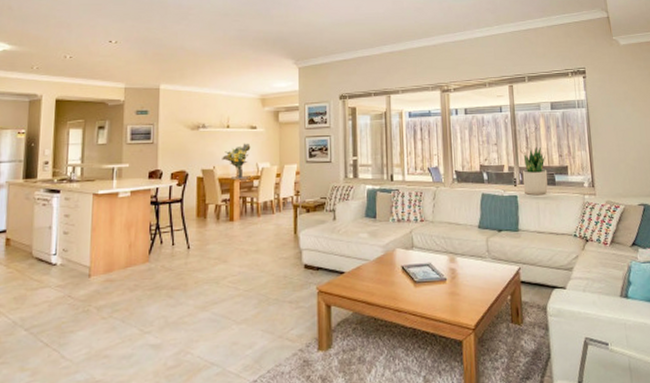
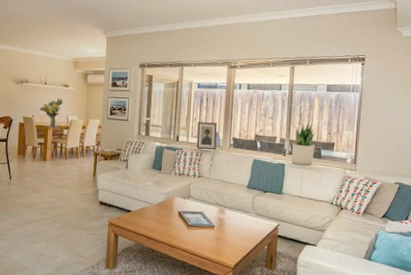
picture frame: none [413,156,438,188] -> present [196,122,218,151]

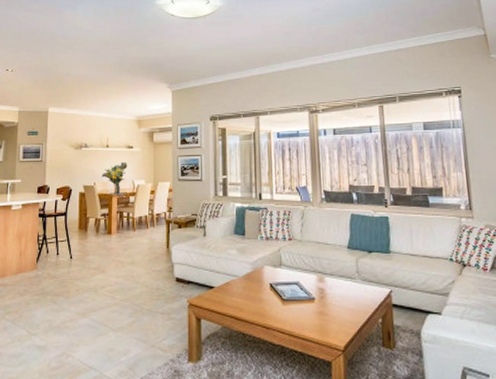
picture frame: present [196,122,218,151] -> none [281,175,306,207]
planter: present [291,124,315,166] -> none [393,168,421,217]

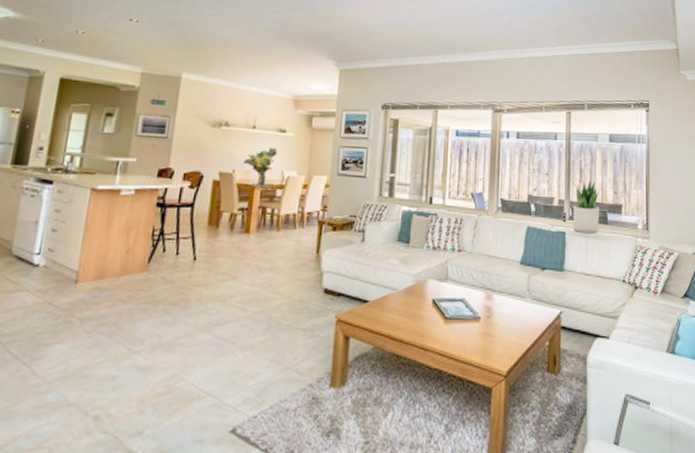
planter: none [393,168,421,217] -> present [573,181,600,234]

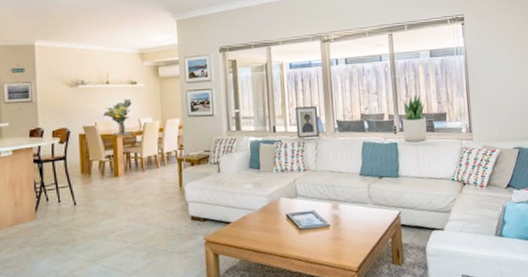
picture frame: none [455,179,481,216] -> present [295,106,320,139]

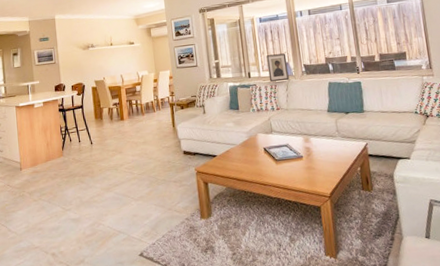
bouquet: present [103,98,132,135] -> none [109,56,131,87]
planter: present [402,95,427,143] -> none [363,38,388,81]

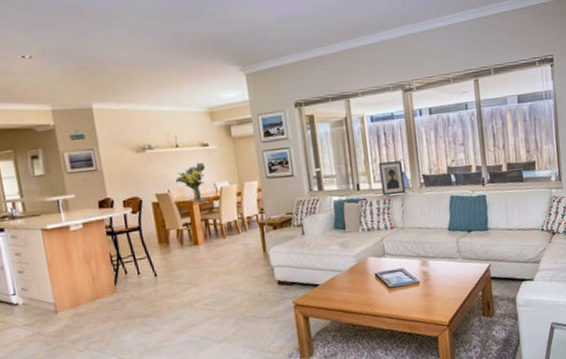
bouquet: none [109,56,131,87] -> present [175,162,206,202]

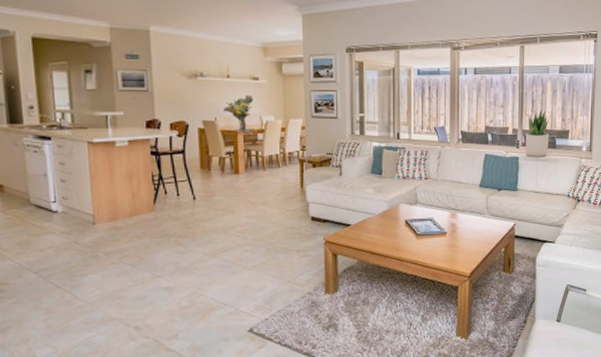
picture frame: present [378,161,406,195] -> none [420,115,443,147]
planter: none [490,144,516,194] -> present [525,111,550,158]

